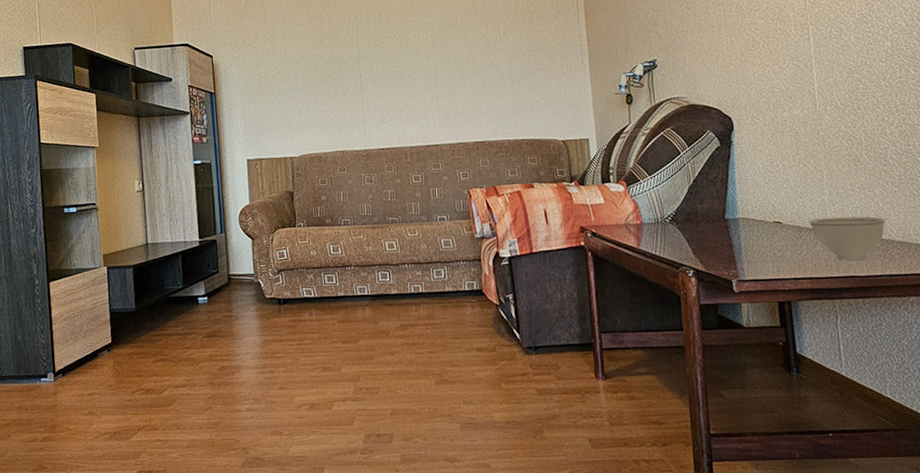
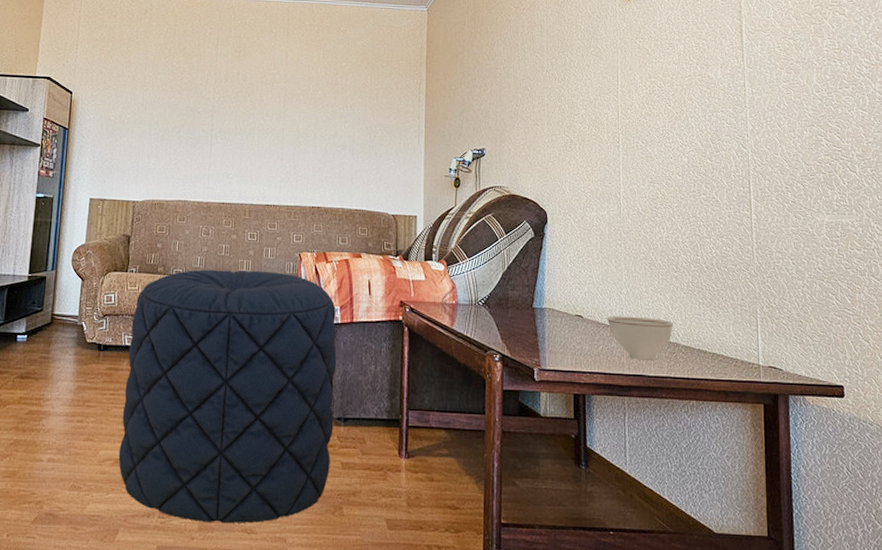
pouf: none [307,211,526,455] -> present [118,269,337,524]

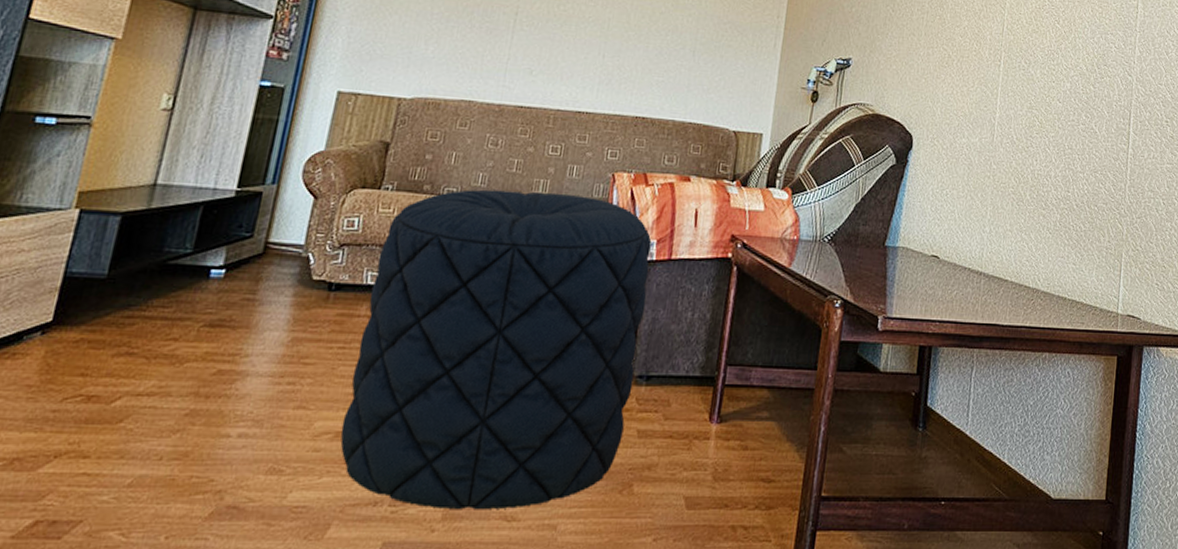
bowl: present [606,315,675,360] -> none [964,257,1036,308]

